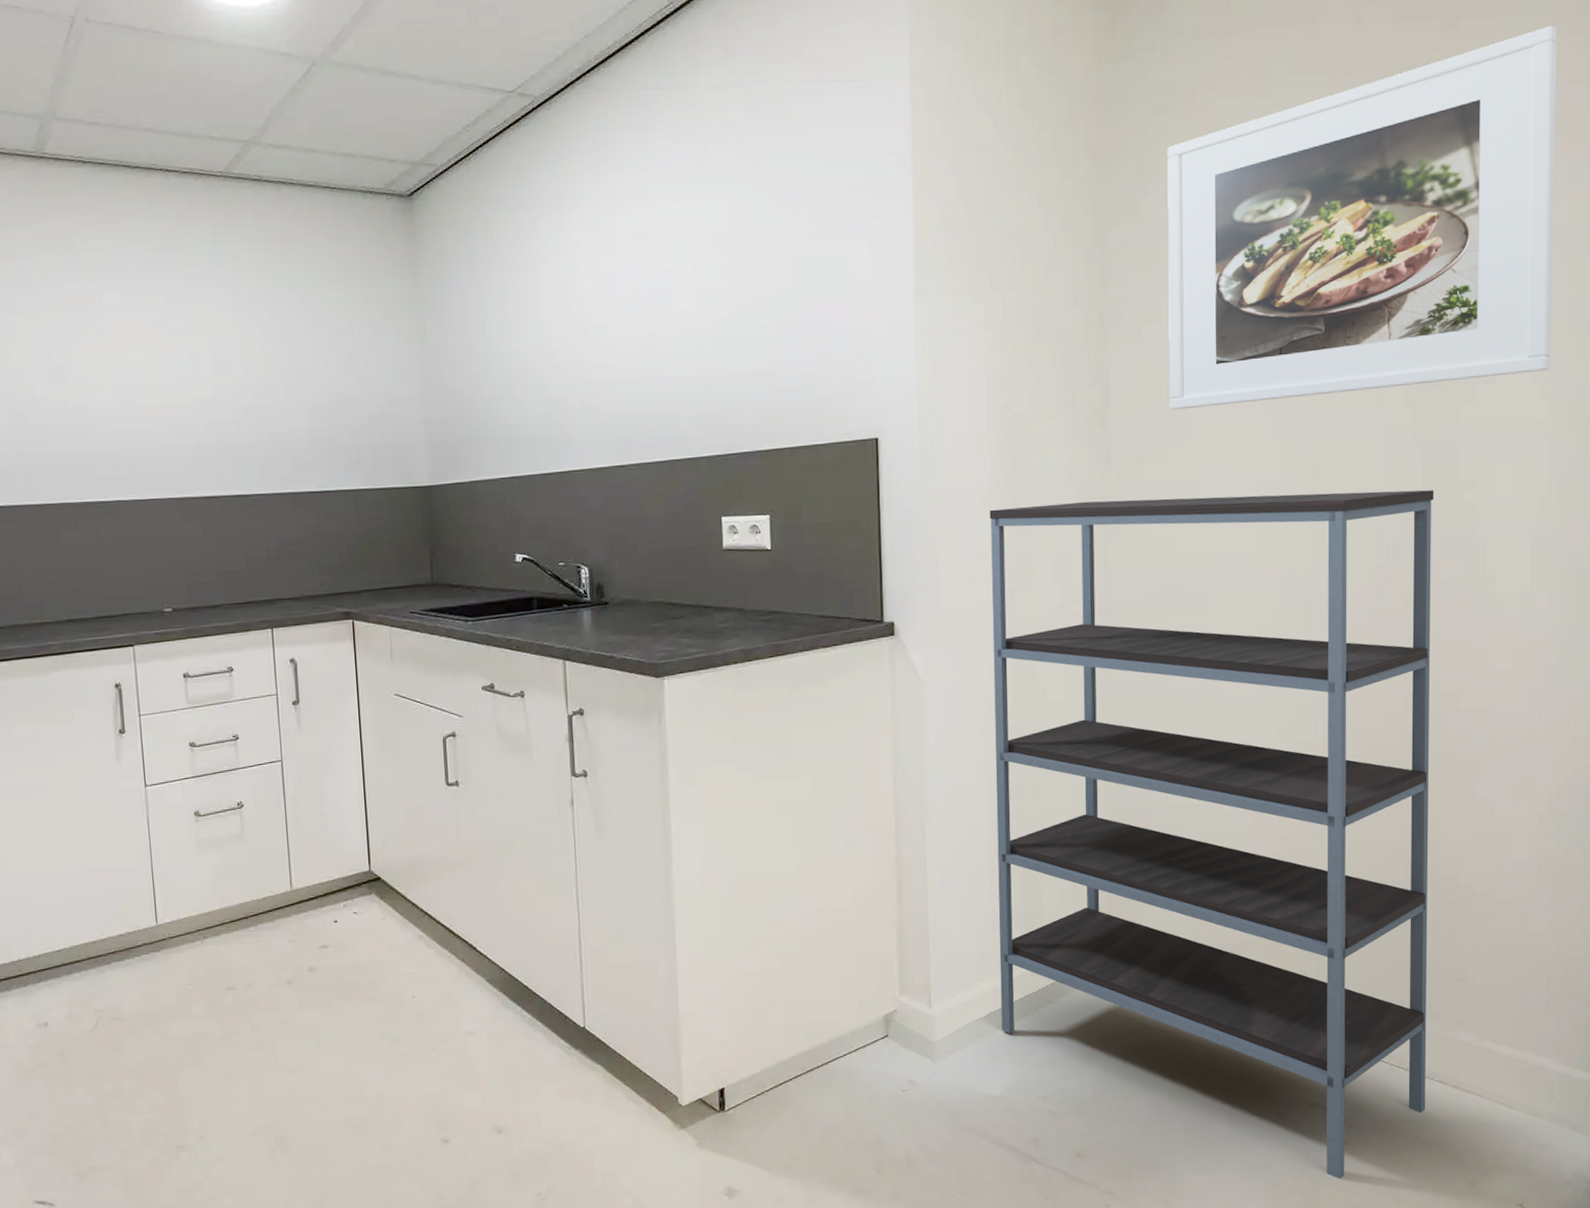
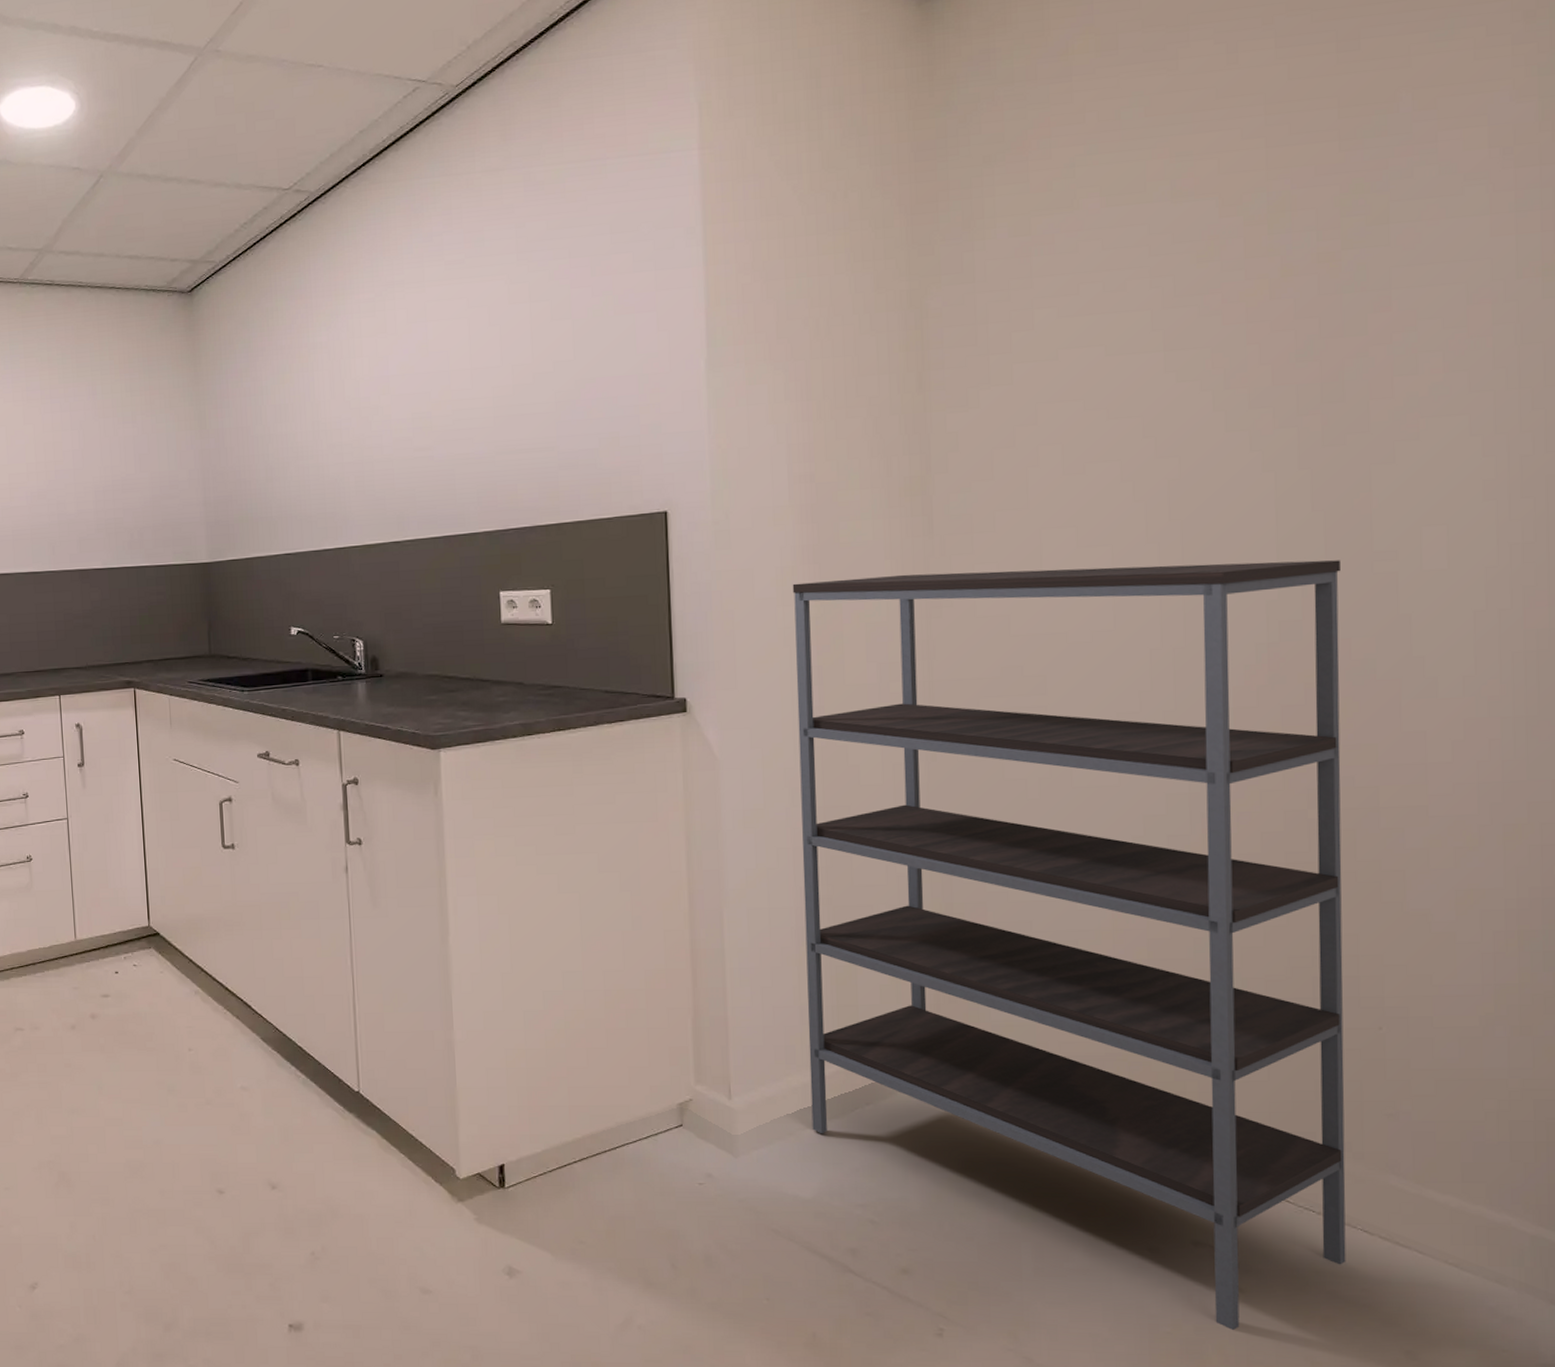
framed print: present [1167,25,1557,410] -> none [995,37,1497,477]

